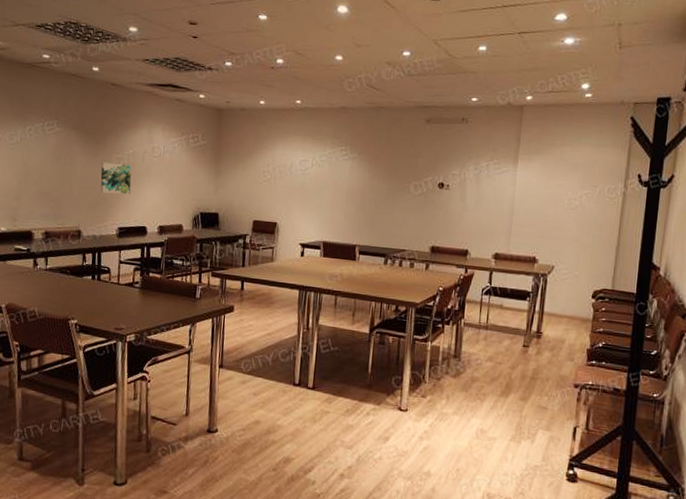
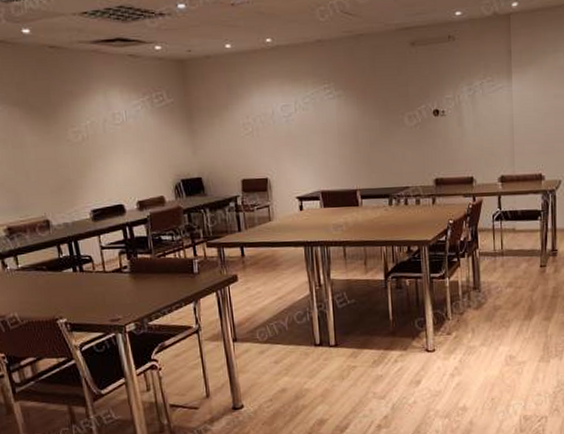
wall art: present [100,162,132,195] -> none [57,137,98,174]

